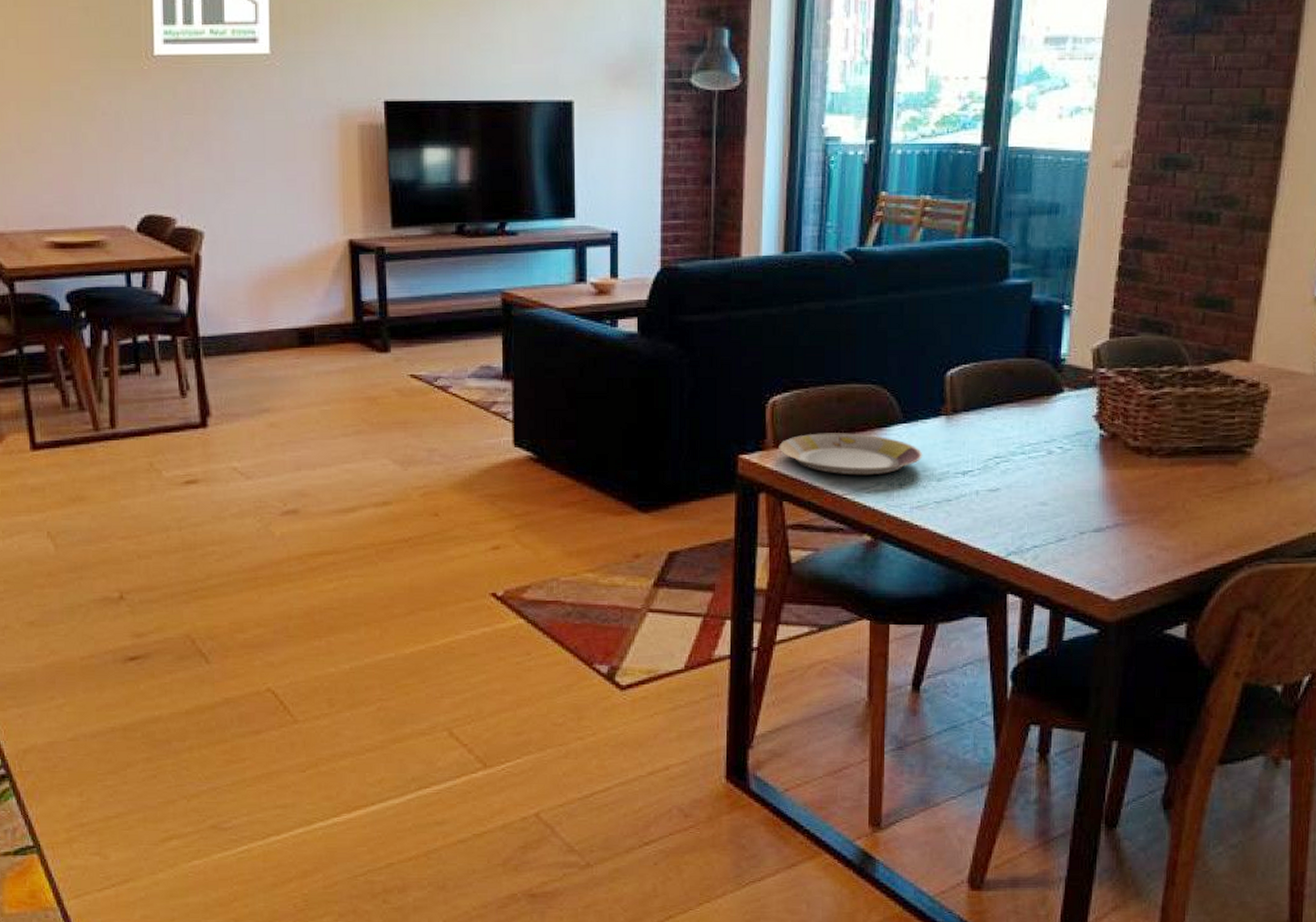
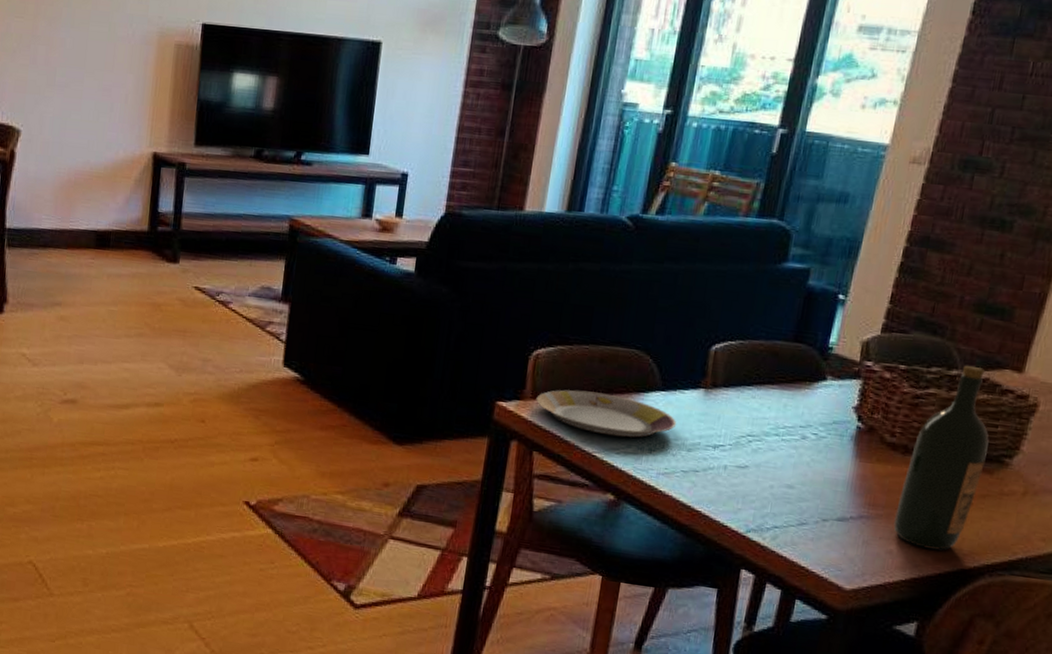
wine bottle: none [1149,360,1228,548] -> present [893,365,989,551]

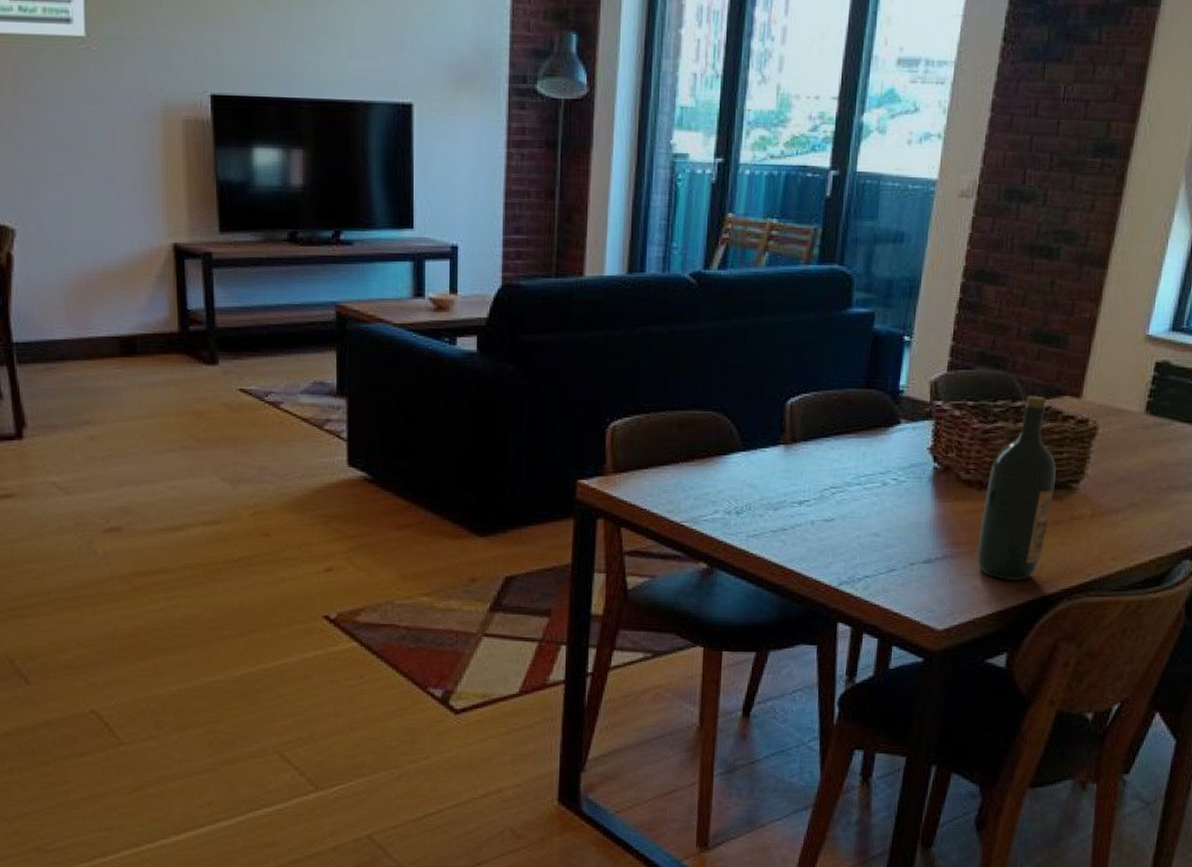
plate: present [536,390,677,438] -> none [618,459,761,503]

